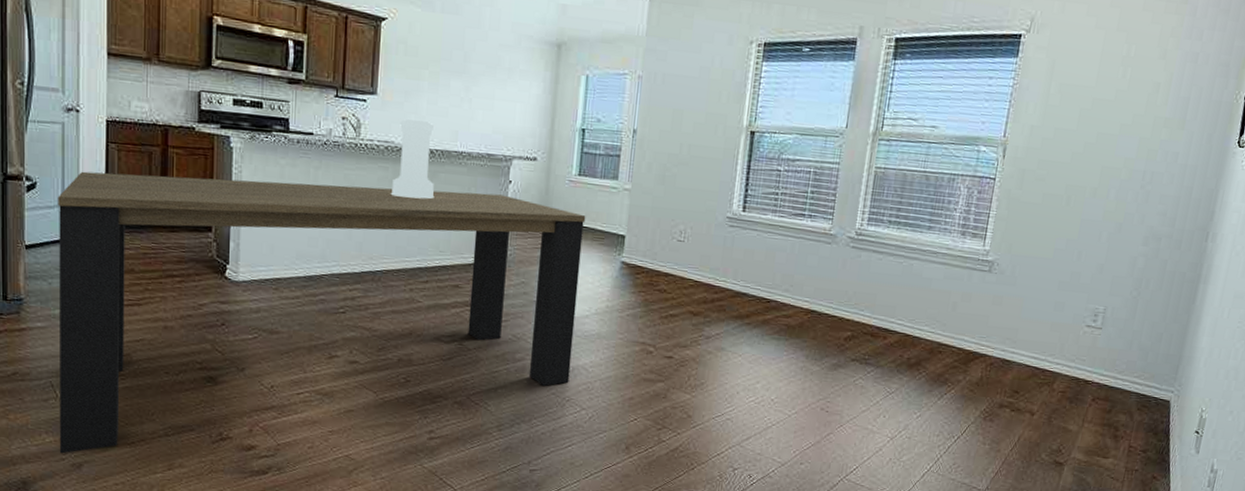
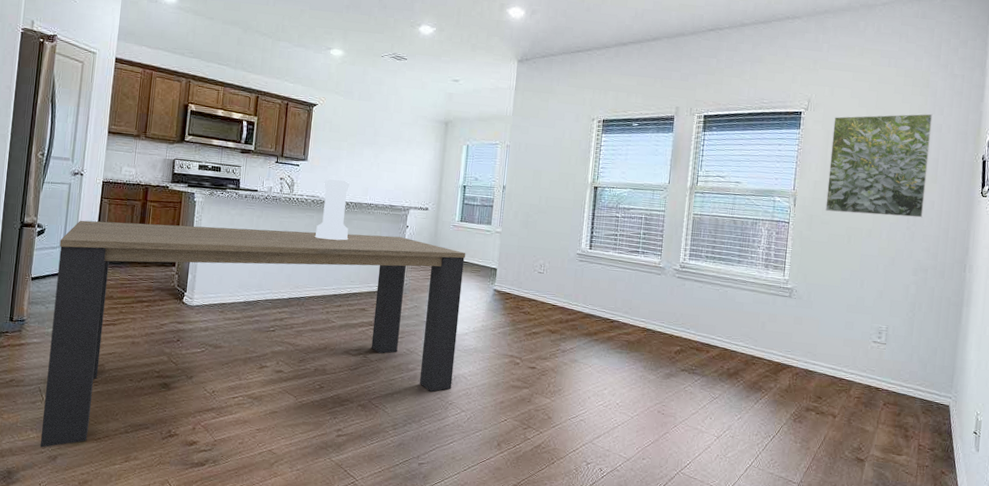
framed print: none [1042,38,1189,174] -> present [825,113,933,218]

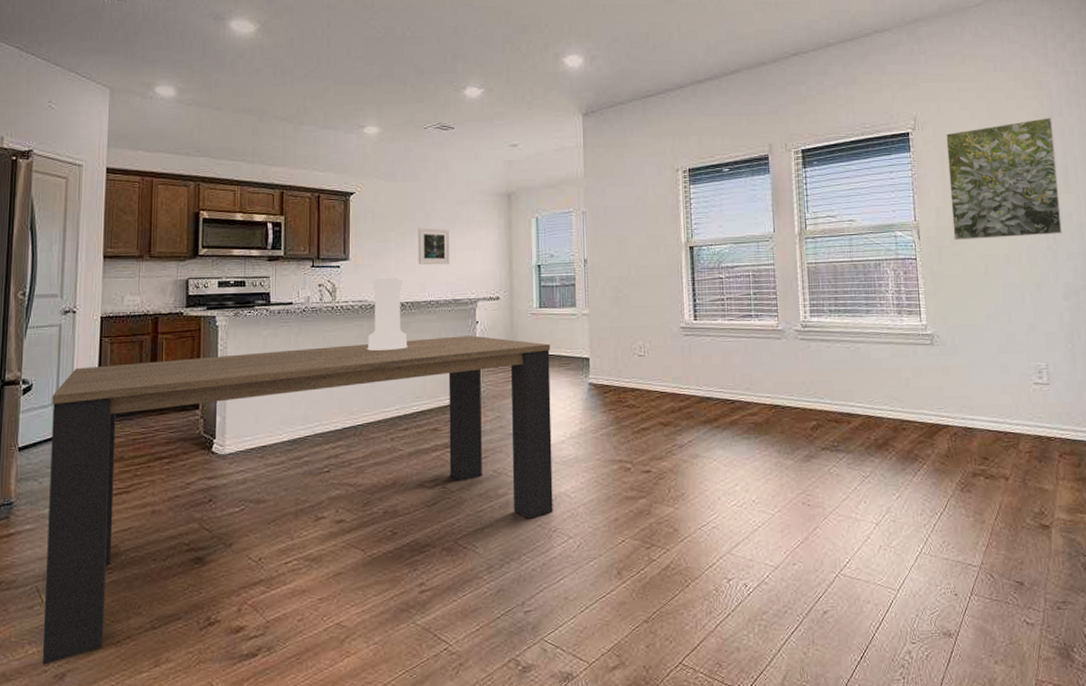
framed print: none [364,141,393,176] -> present [418,228,450,265]

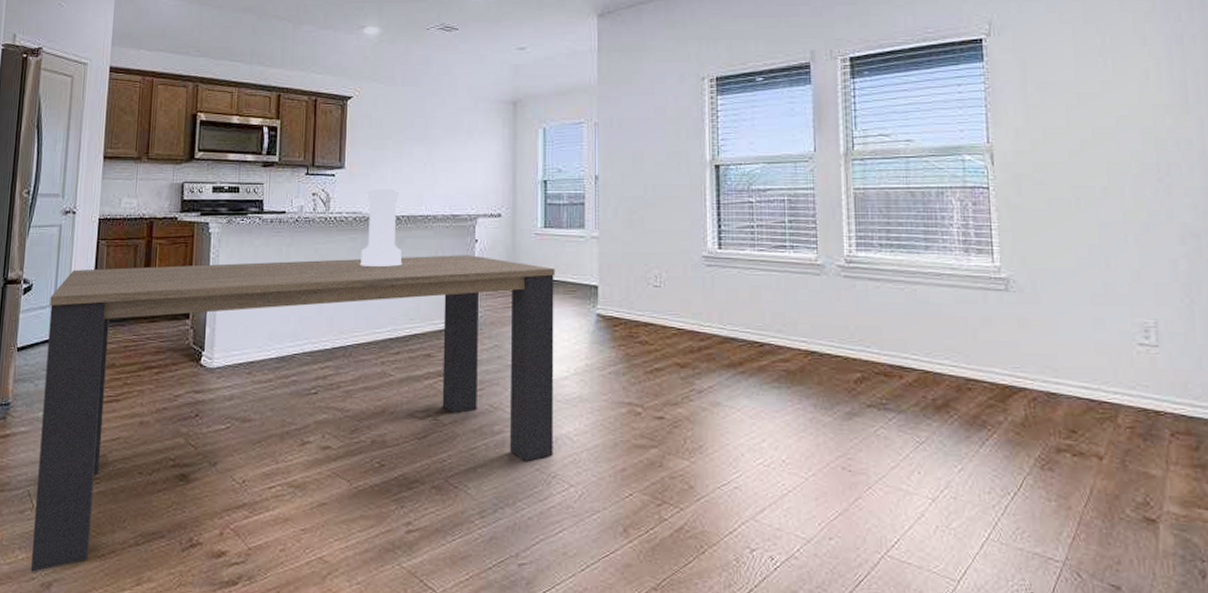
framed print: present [418,228,450,265] -> none [415,136,450,177]
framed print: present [946,117,1062,241] -> none [1029,21,1179,168]

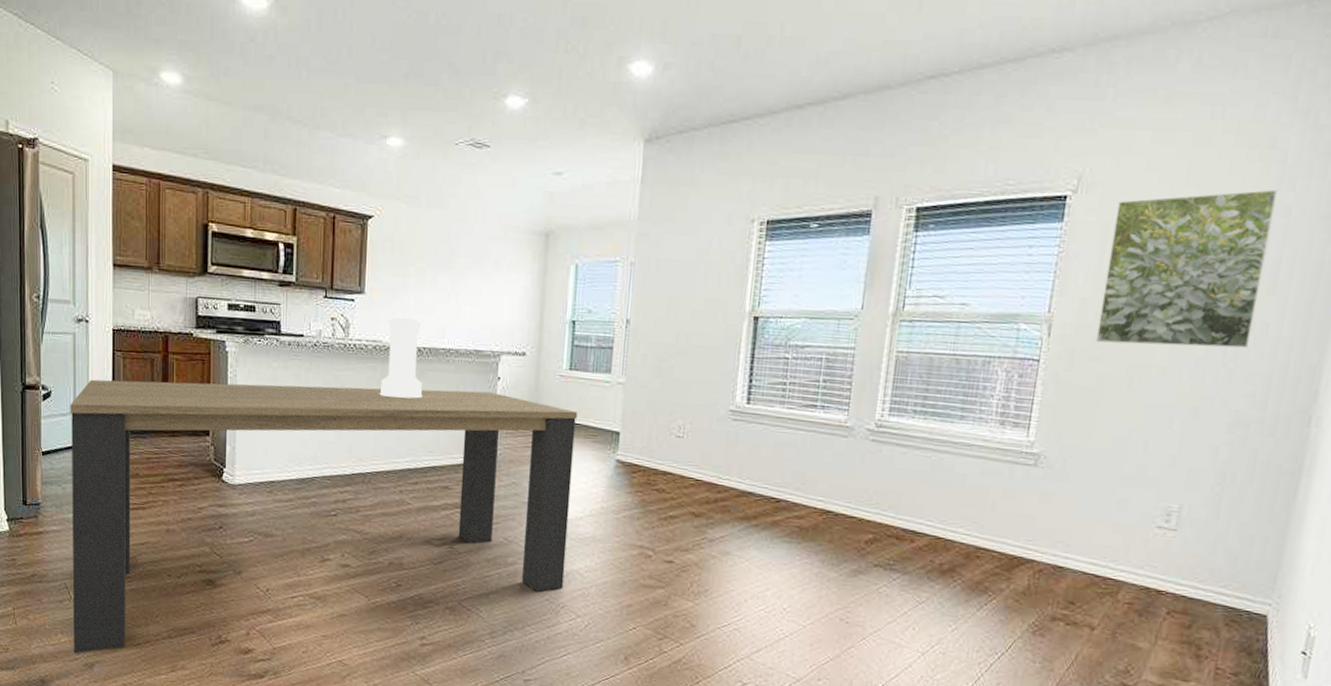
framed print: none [1029,21,1179,168] -> present [1096,189,1278,348]

